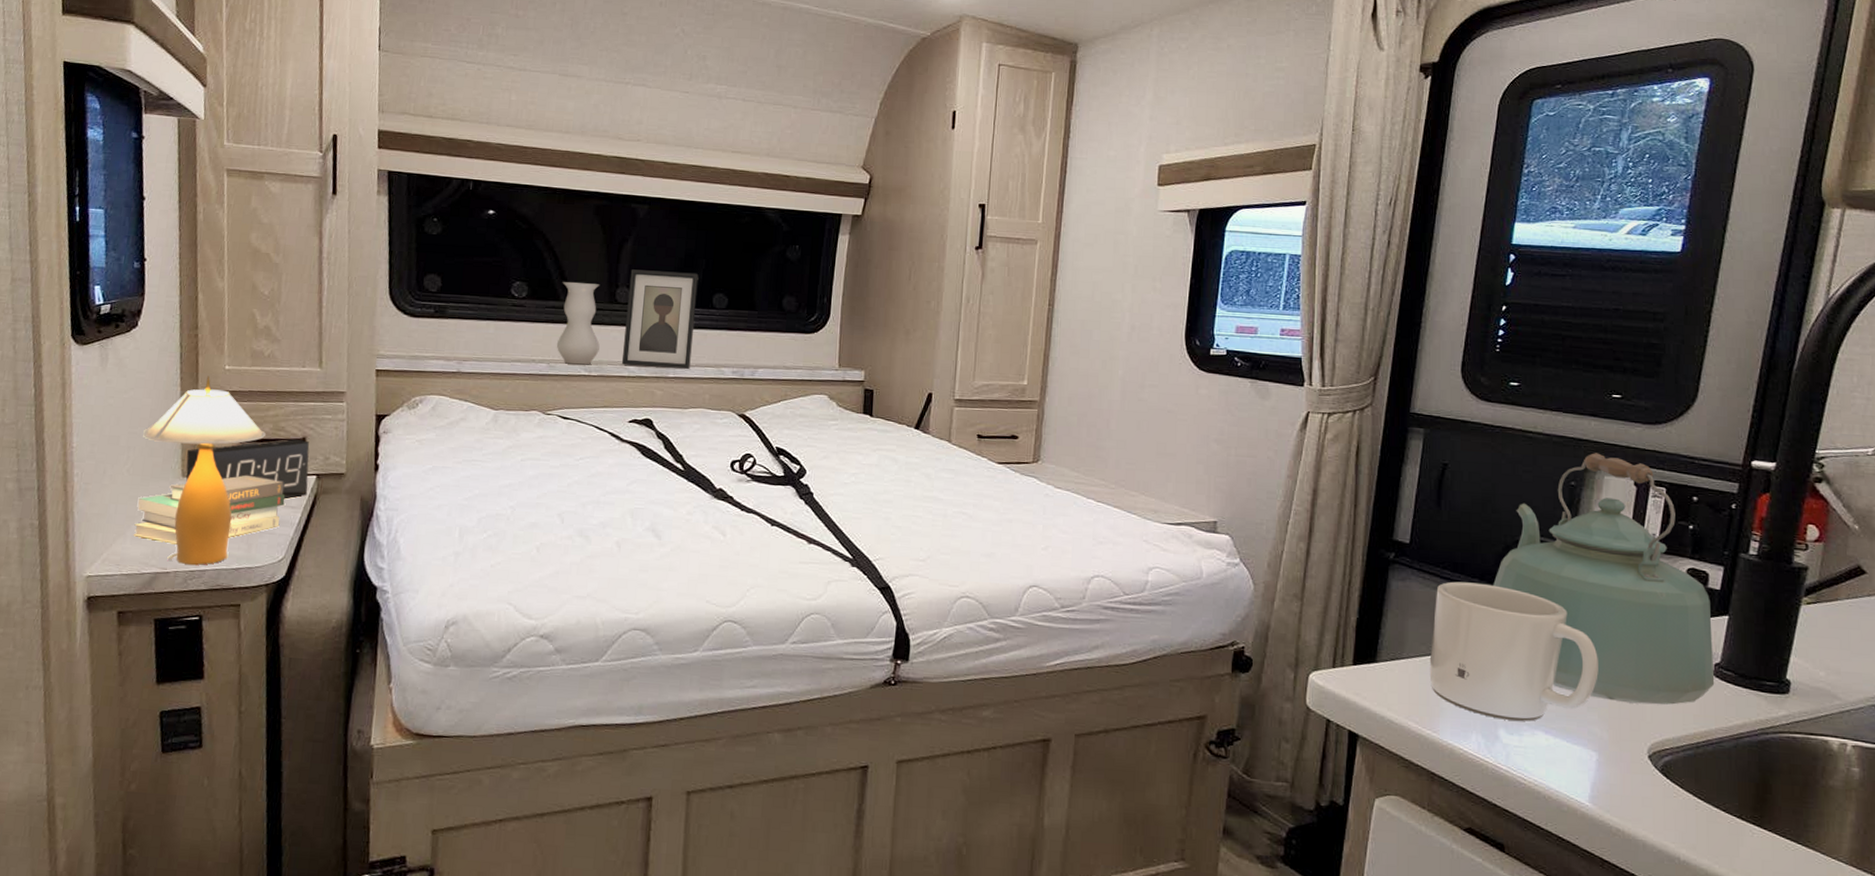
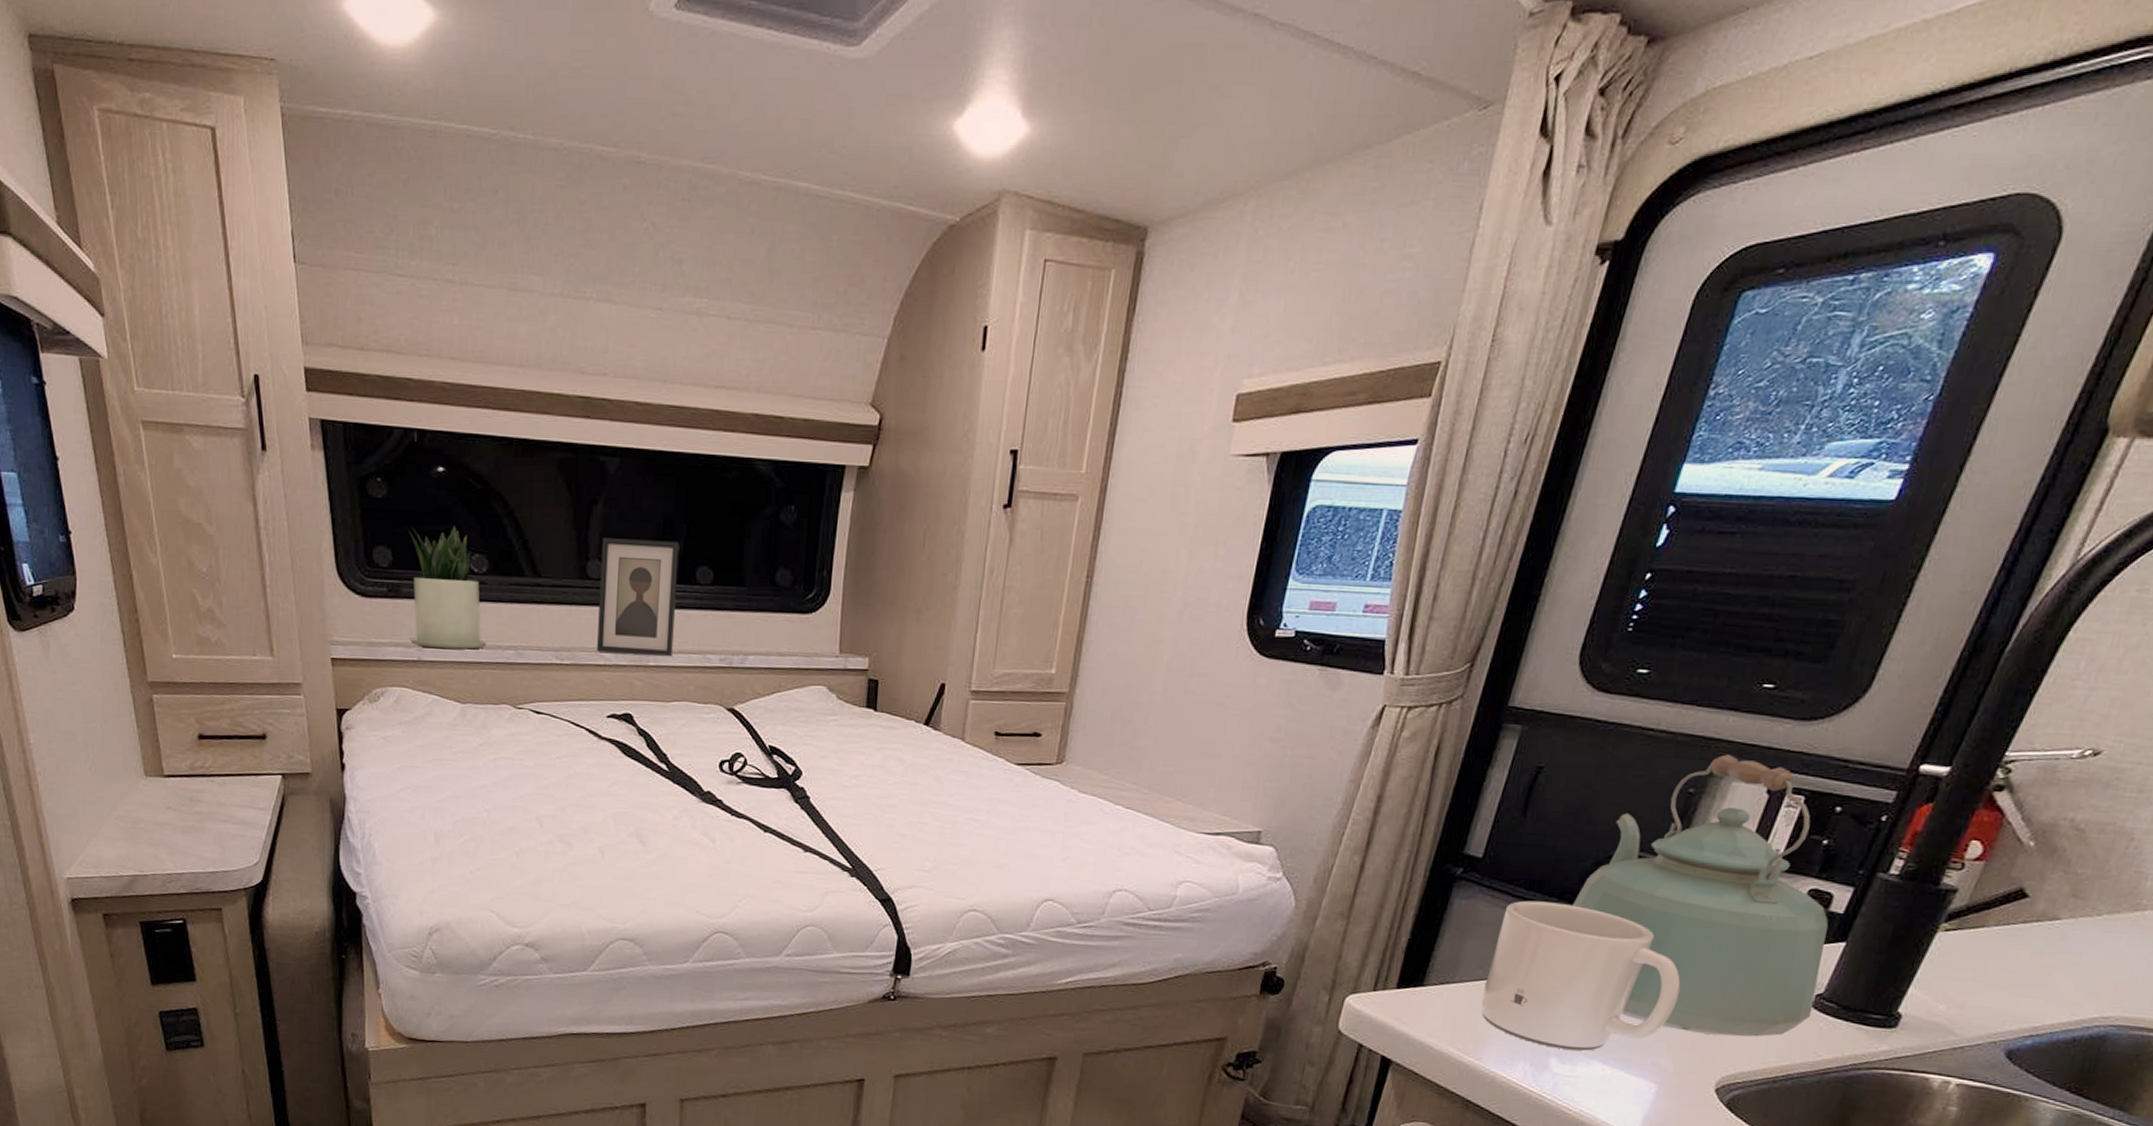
books: present [134,475,286,545] -> none [104,774,253,847]
table lamp: present [143,376,266,565] -> none [99,665,224,868]
alarm clock: present [186,438,310,499] -> none [145,735,275,801]
planter: none [450,257,523,363] -> present [408,525,487,650]
vase: present [556,282,600,365] -> none [523,554,571,652]

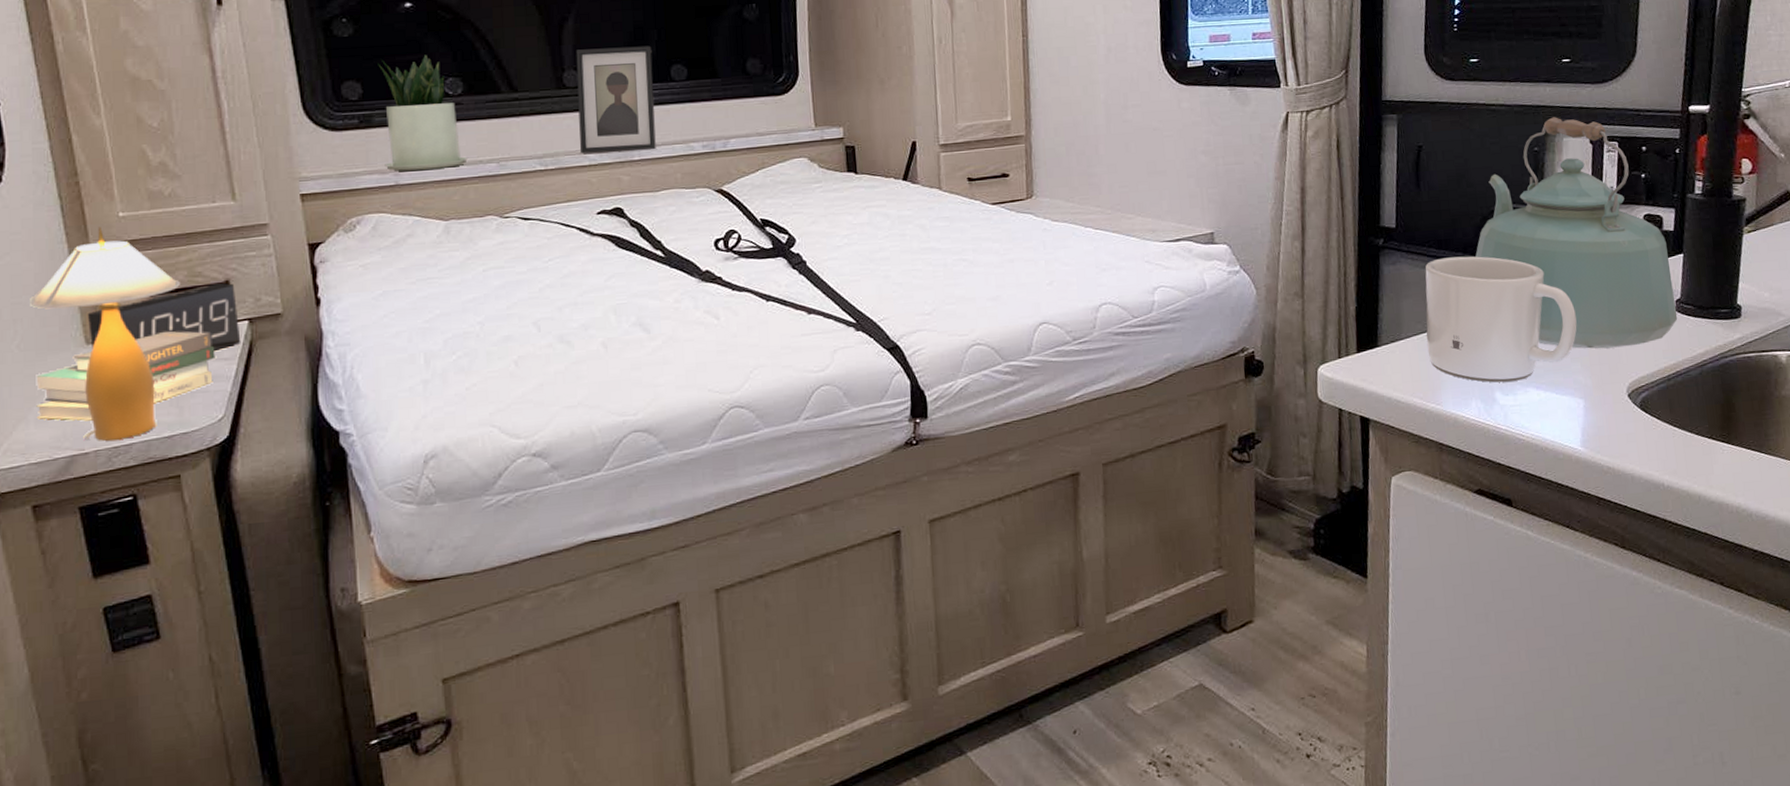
table lamp: none [99,665,224,868] -> present [30,227,180,441]
books: none [104,774,253,847] -> present [36,331,216,421]
alarm clock: none [145,735,275,801] -> present [87,283,241,352]

